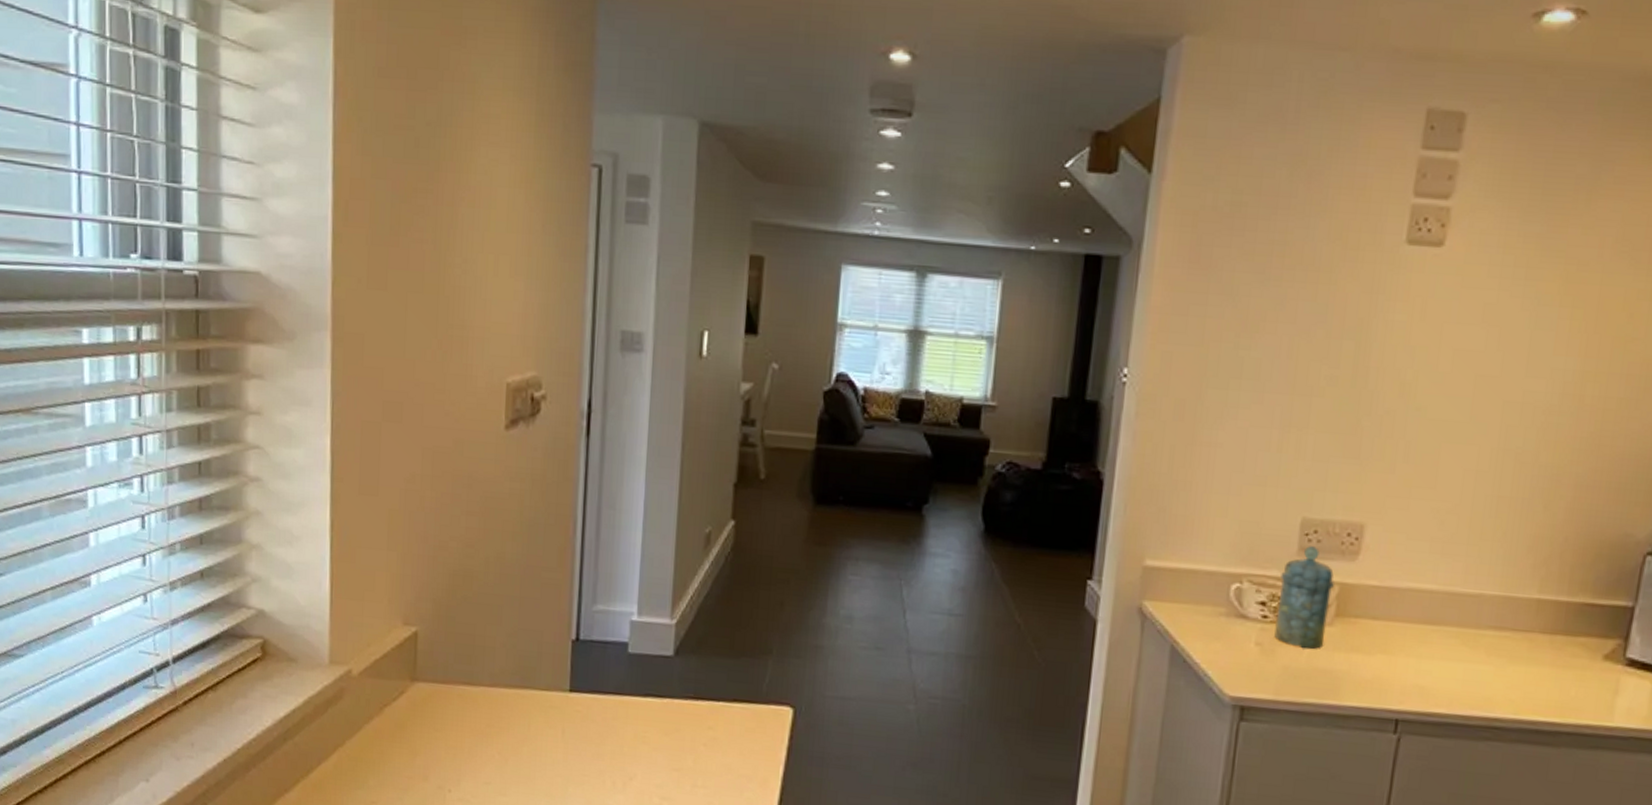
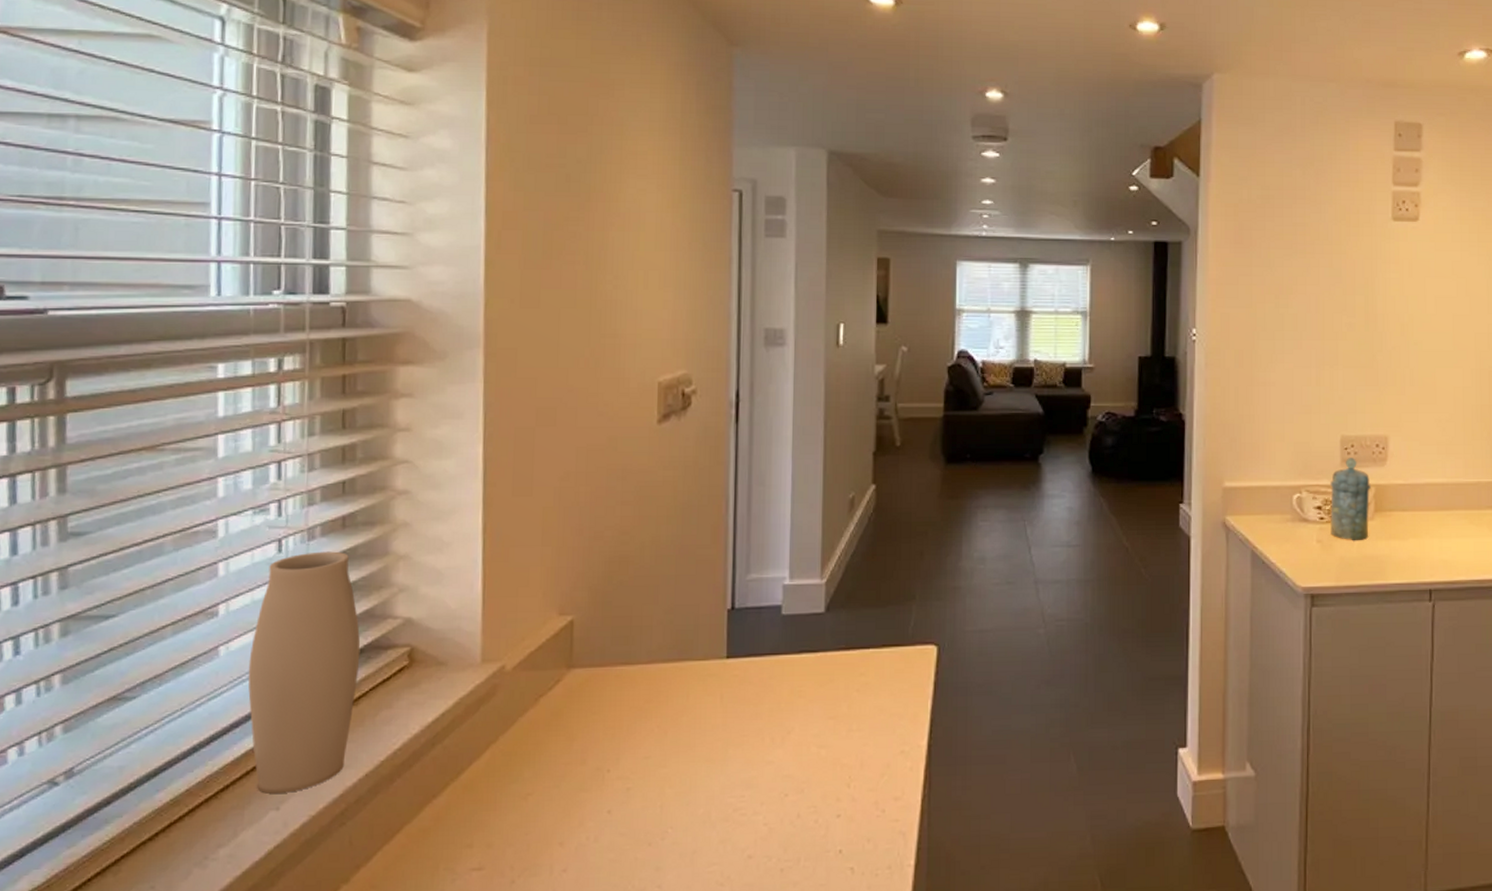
vase: none [118,532,218,767] -> present [248,551,361,794]

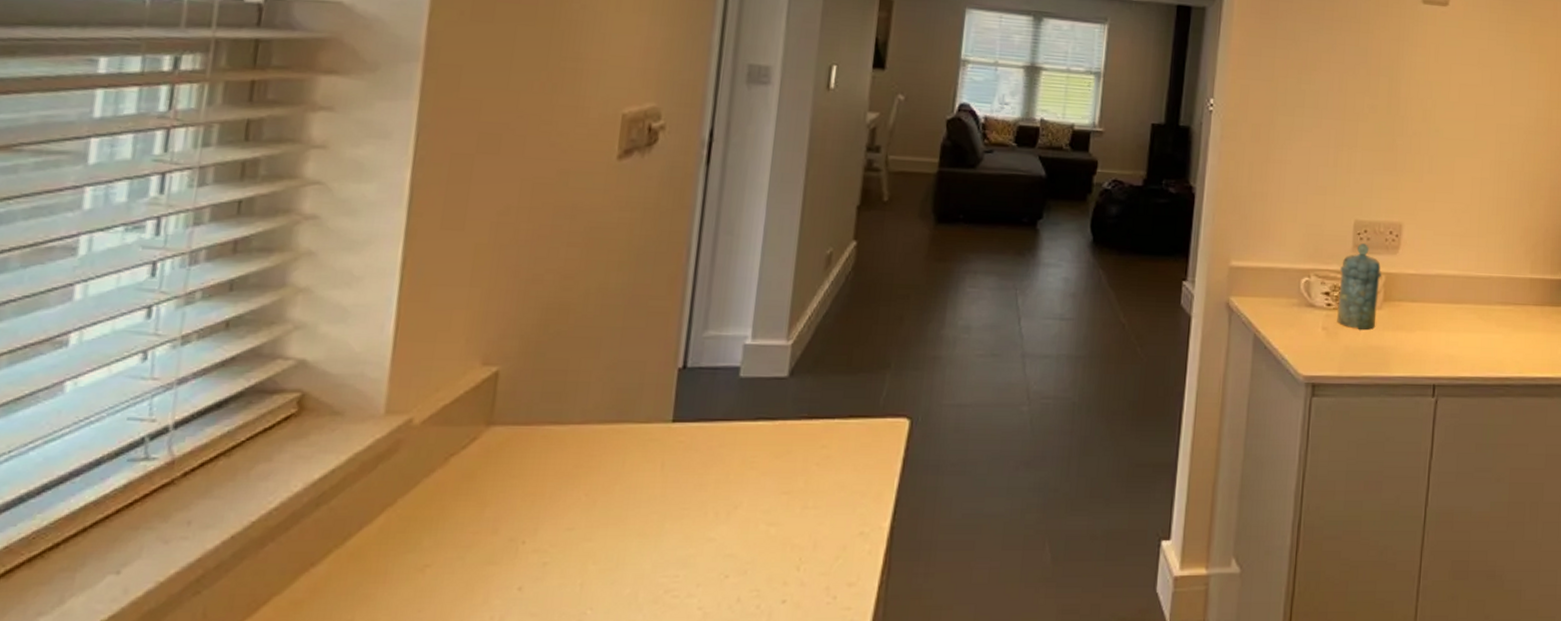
vase: present [248,551,361,794] -> none [94,278,242,555]

